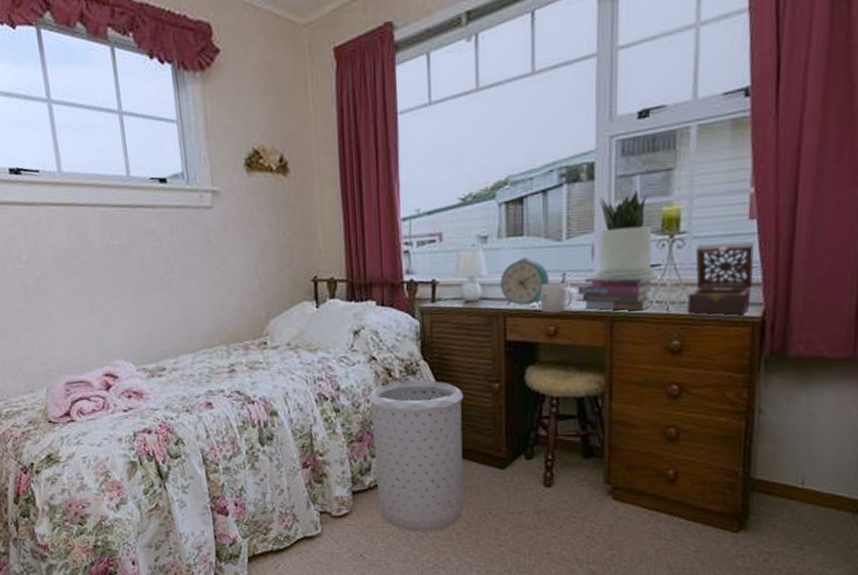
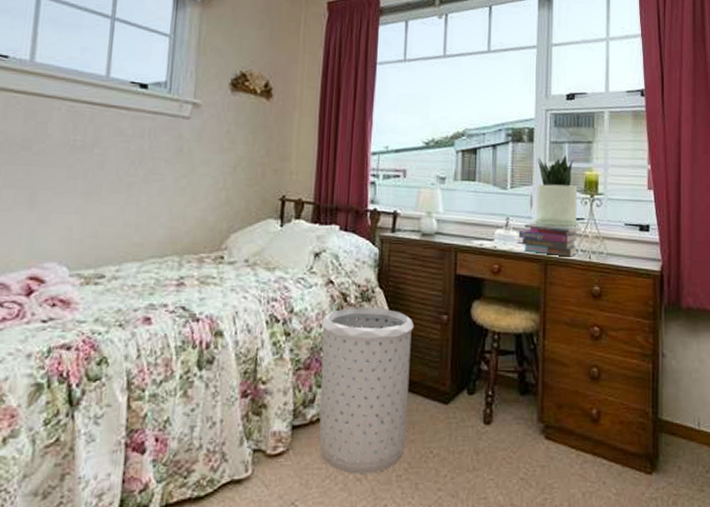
alarm clock: present [500,258,549,306] -> none [454,200,495,245]
mug: present [540,282,573,313] -> none [487,225,514,252]
jewelry box: present [687,242,754,317] -> none [605,205,652,270]

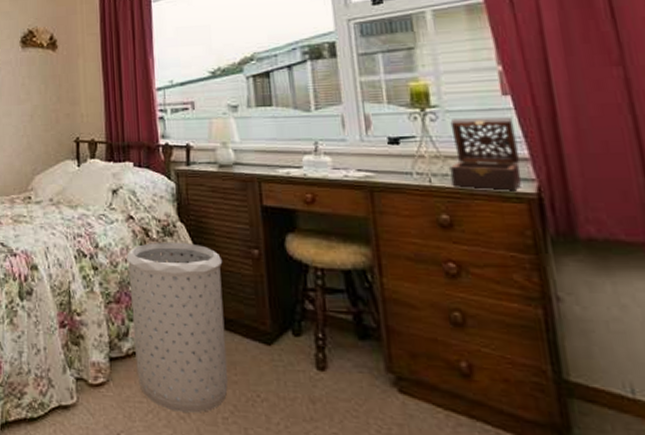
books: present [519,223,582,257] -> none [332,145,414,182]
planter: present [532,155,581,227] -> none [344,67,412,148]
jewelry box: none [605,205,652,270] -> present [449,117,522,193]

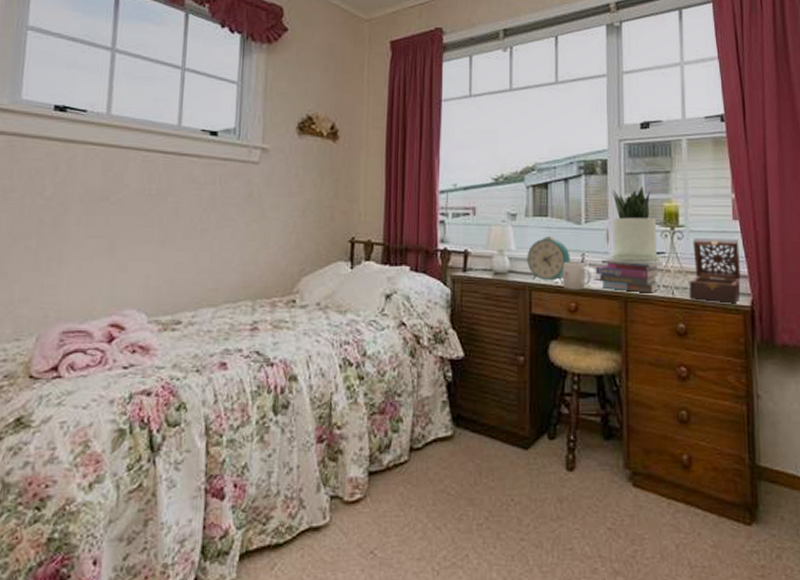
laundry basket: present [126,242,229,413] -> none [395,349,490,522]
alarm clock: none [252,126,302,173] -> present [527,237,570,283]
mug: none [293,150,328,180] -> present [562,261,591,290]
books: none [332,145,414,182] -> present [596,258,663,293]
planter: none [344,67,412,148] -> present [609,187,661,261]

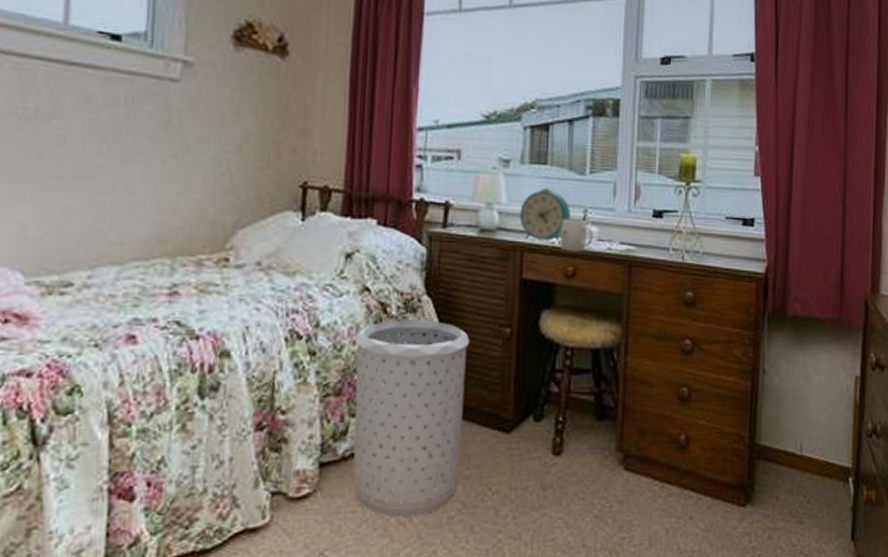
laundry basket: none [395,349,490,522] -> present [352,319,470,517]
books: present [596,258,663,293] -> none [599,216,675,257]
planter: present [609,187,661,261] -> none [615,133,673,221]
jewelry box: present [689,237,741,305] -> none [700,194,759,272]

